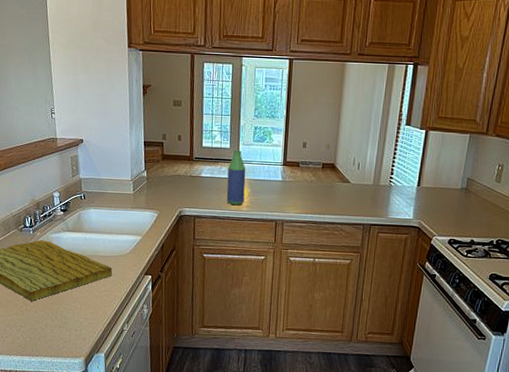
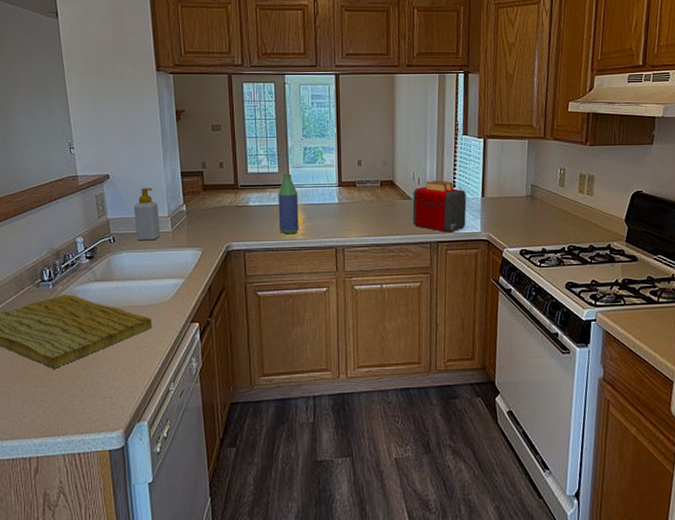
soap bottle: none [102,153,124,201] -> present [133,188,161,241]
toaster: none [349,166,403,217] -> present [412,180,467,233]

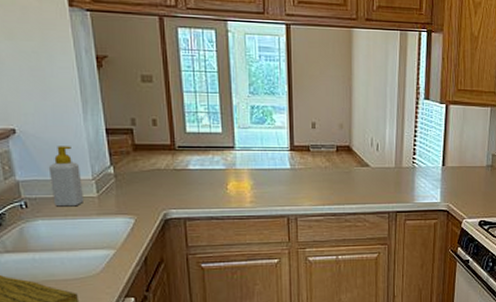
bottle: present [278,173,299,235] -> none [222,134,247,202]
toaster: present [412,180,467,233] -> none [370,146,427,202]

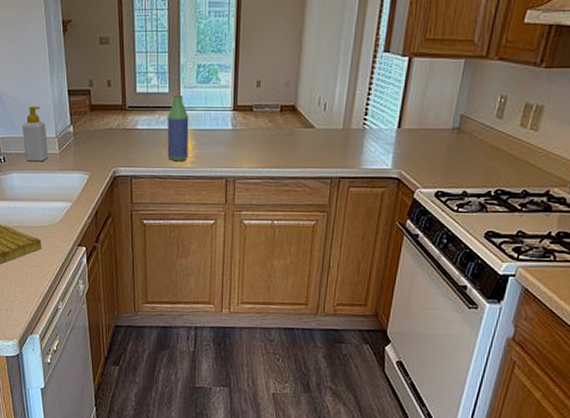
bottle: none [222,134,247,202] -> present [167,94,189,162]

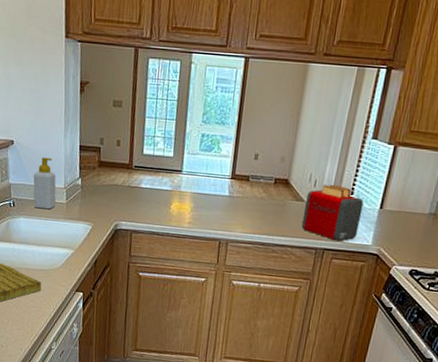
bottle: present [167,94,189,162] -> none [167,159,190,222]
toaster: none [313,106,379,168] -> present [301,184,364,242]

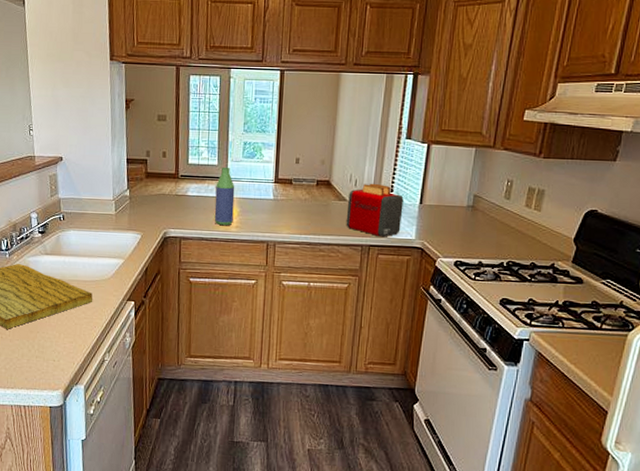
soap bottle: present [33,157,56,210] -> none [82,171,106,221]
bottle: none [167,159,190,222] -> present [214,166,235,226]

